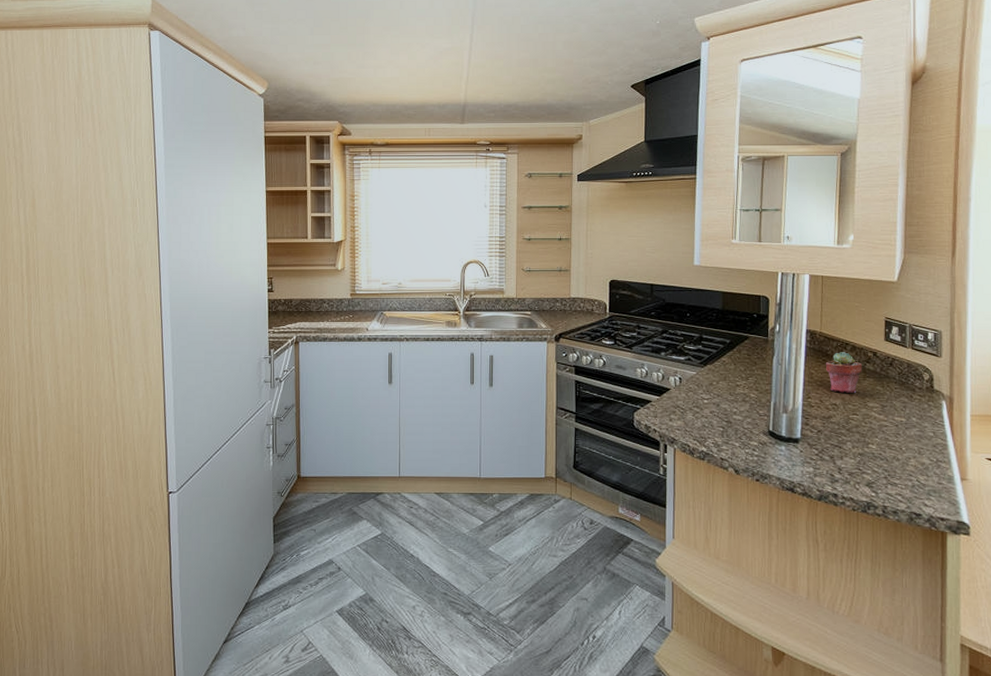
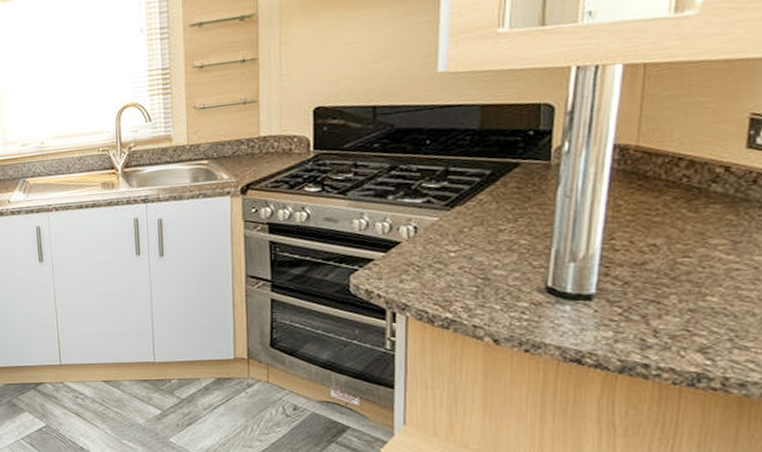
potted succulent: present [825,352,863,393] -> none [641,170,705,229]

